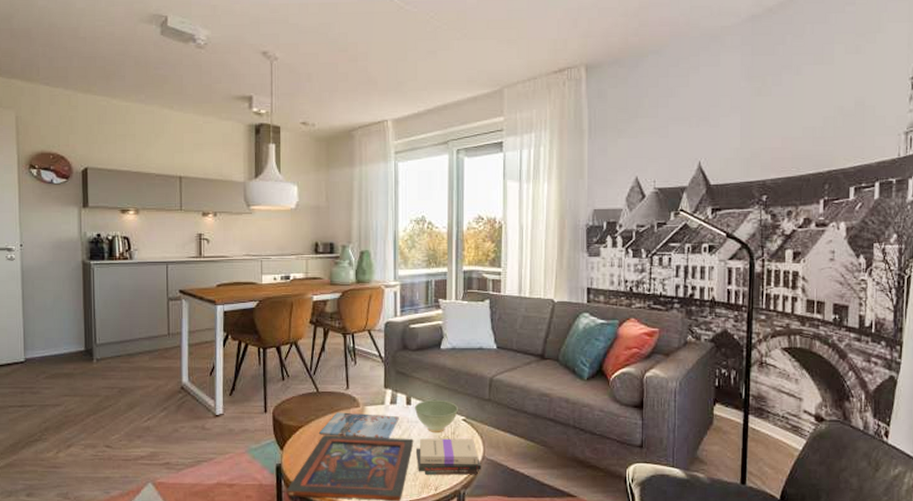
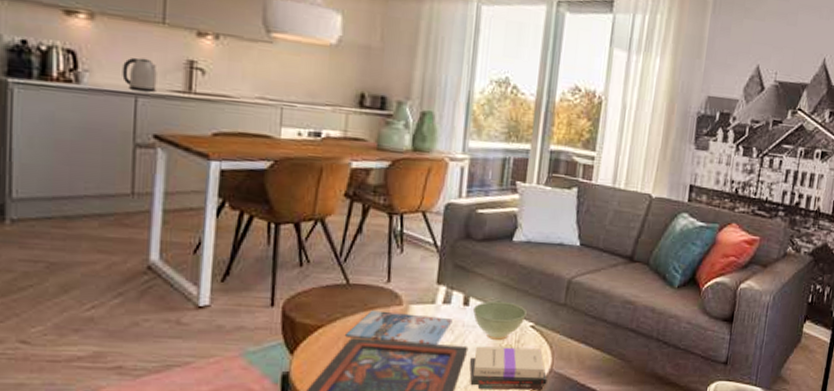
kettle: none [158,236,179,260] -> present [122,57,157,93]

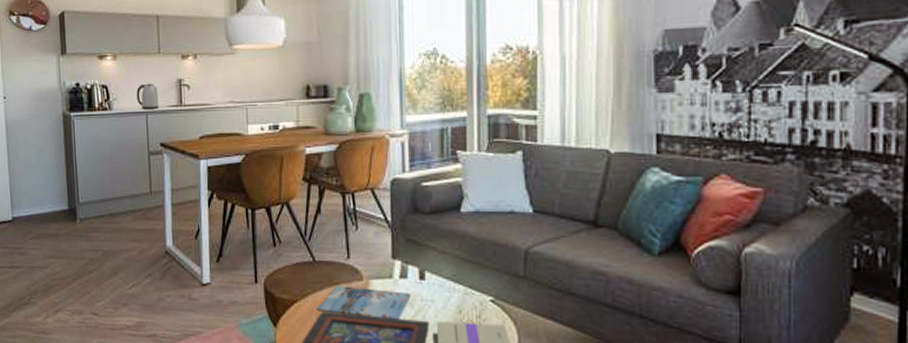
bowl: present [472,300,527,340] -> none [429,274,484,315]

